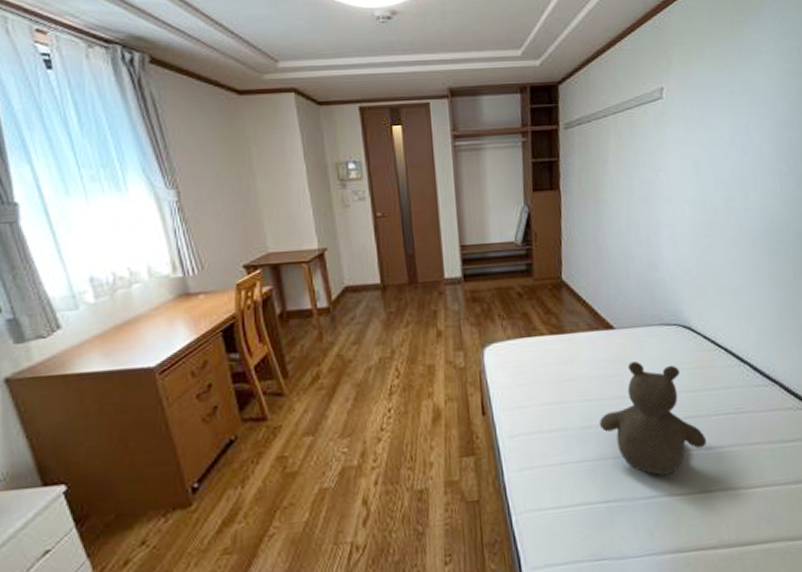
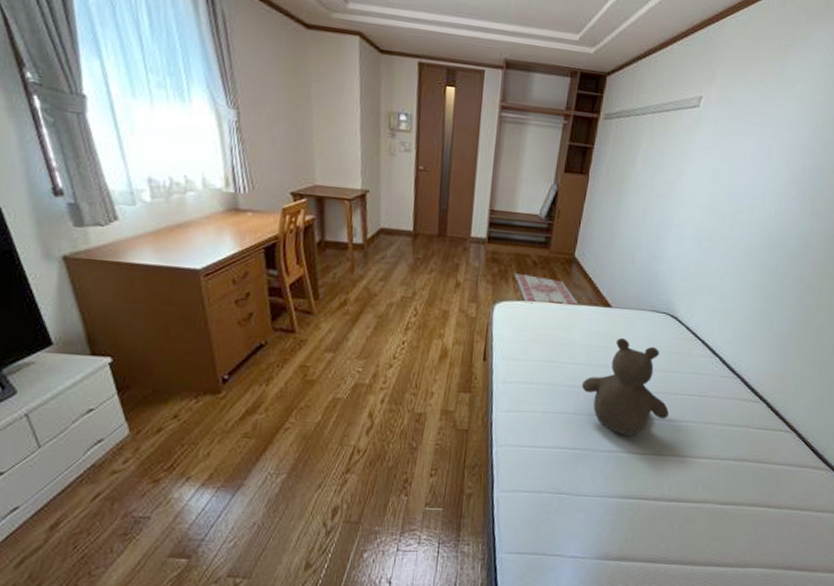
rug: none [498,308,580,342] -> present [513,272,581,307]

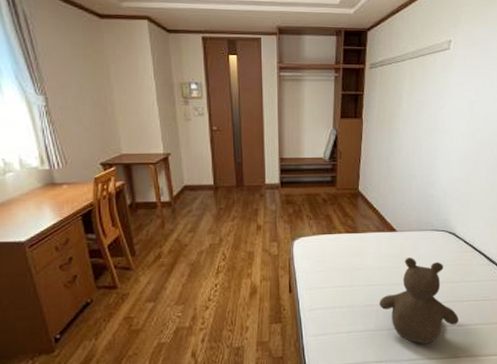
rug: present [513,272,581,307] -> none [307,210,370,237]

